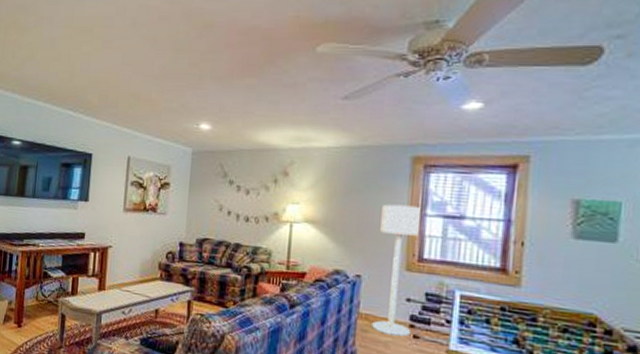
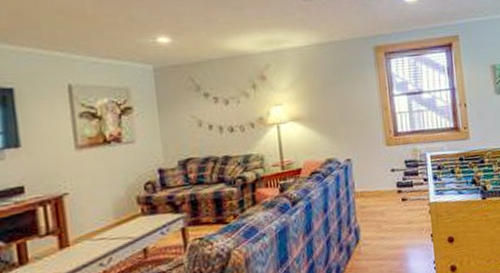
floor lamp: present [372,204,421,337] -> none [357,89,400,205]

